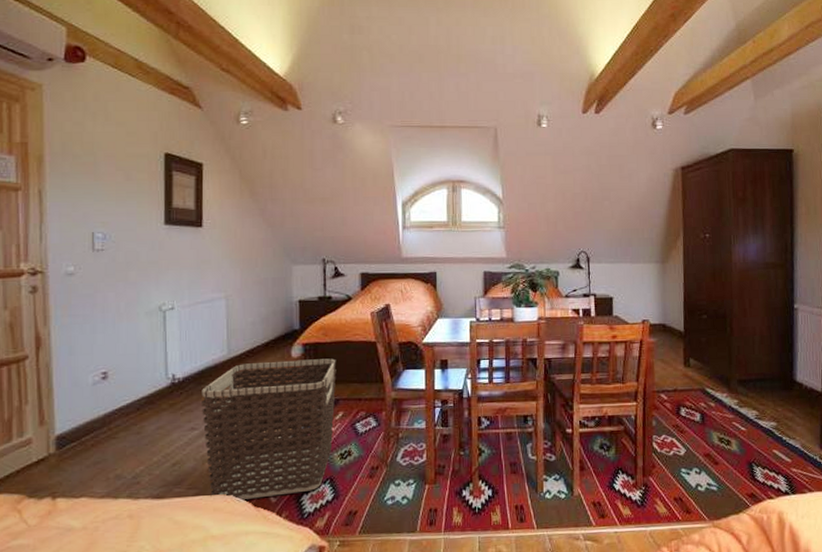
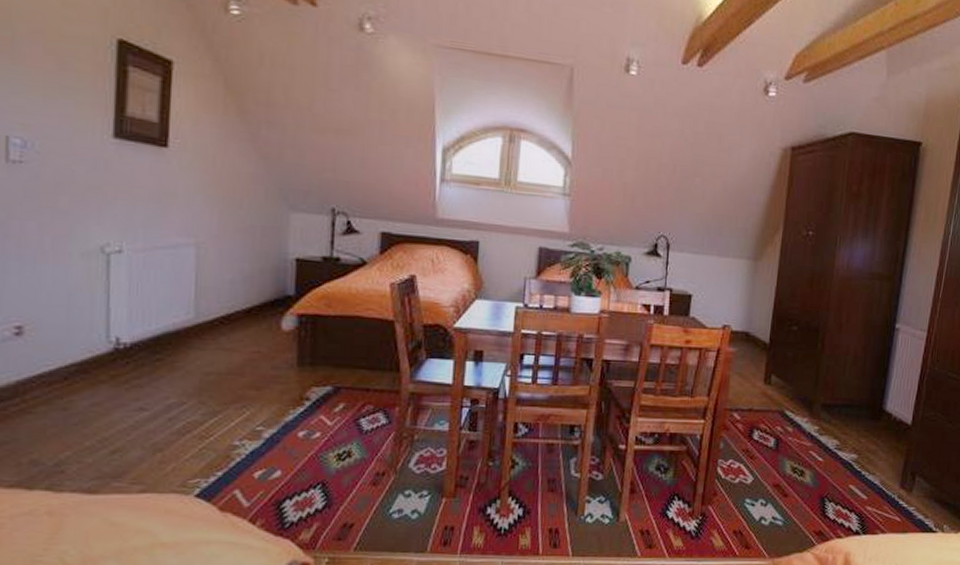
clothes hamper: present [202,358,337,501] -> none [155,332,341,503]

